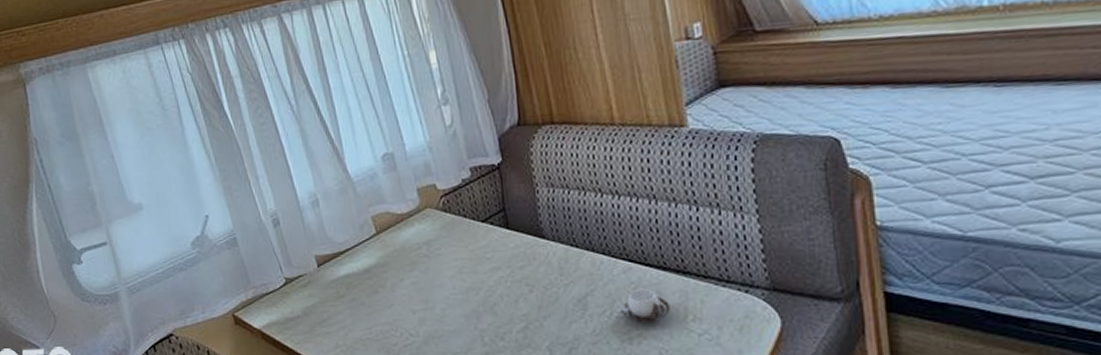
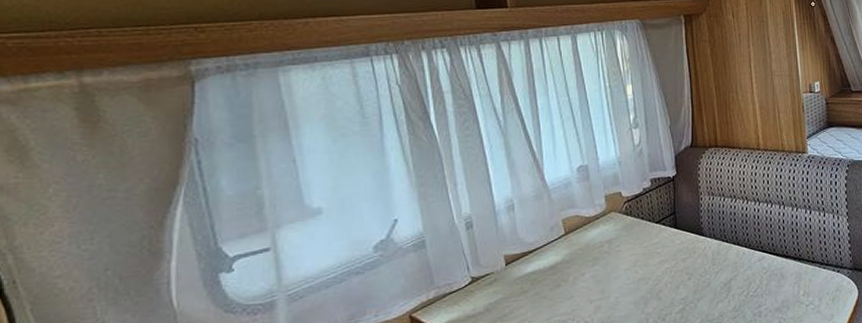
cup: present [621,288,670,322] -> none [755,272,788,299]

